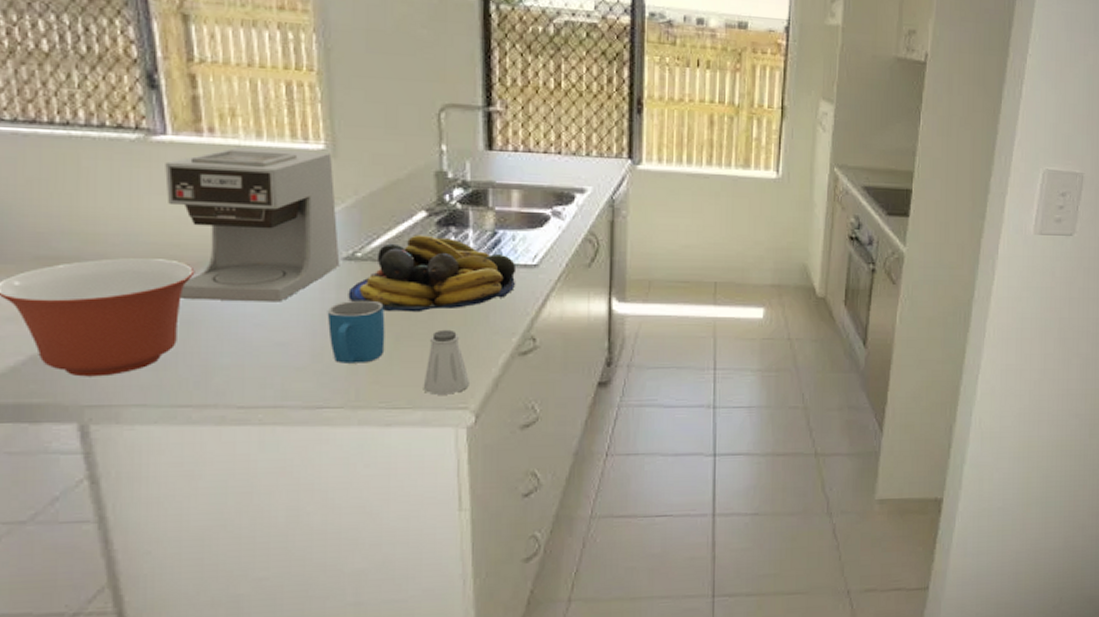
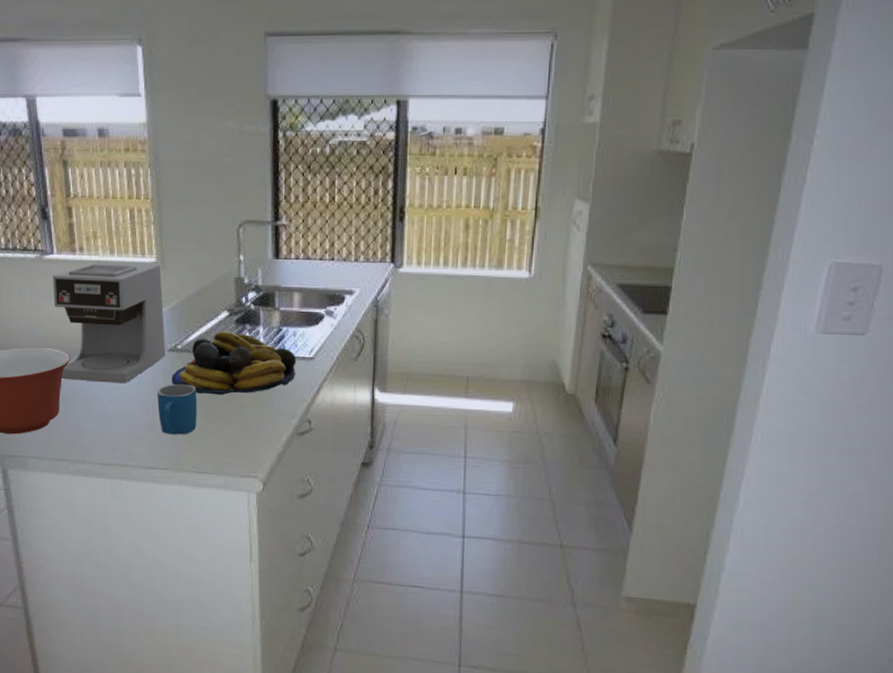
saltshaker: present [423,329,471,395] -> none [224,410,260,465]

